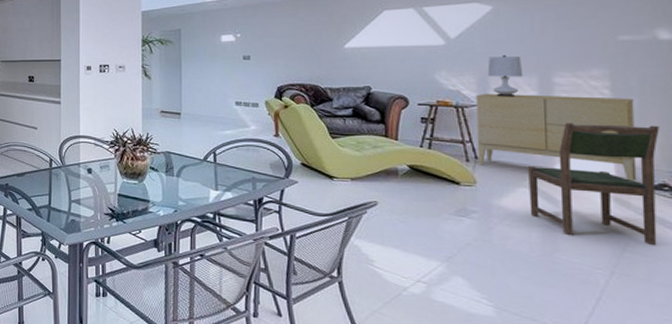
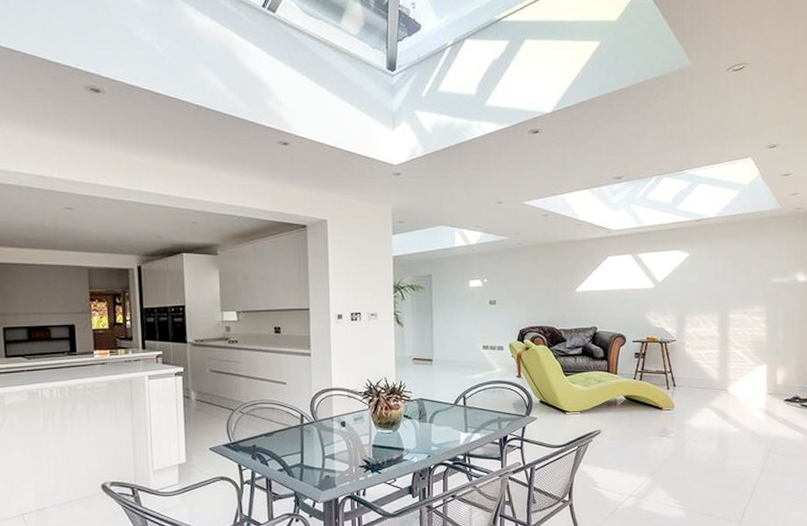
sideboard: present [475,93,637,181] -> none [675,329,781,396]
lamp: present [487,55,524,97] -> none [684,296,709,332]
dining chair: present [528,122,660,246] -> none [710,350,795,446]

